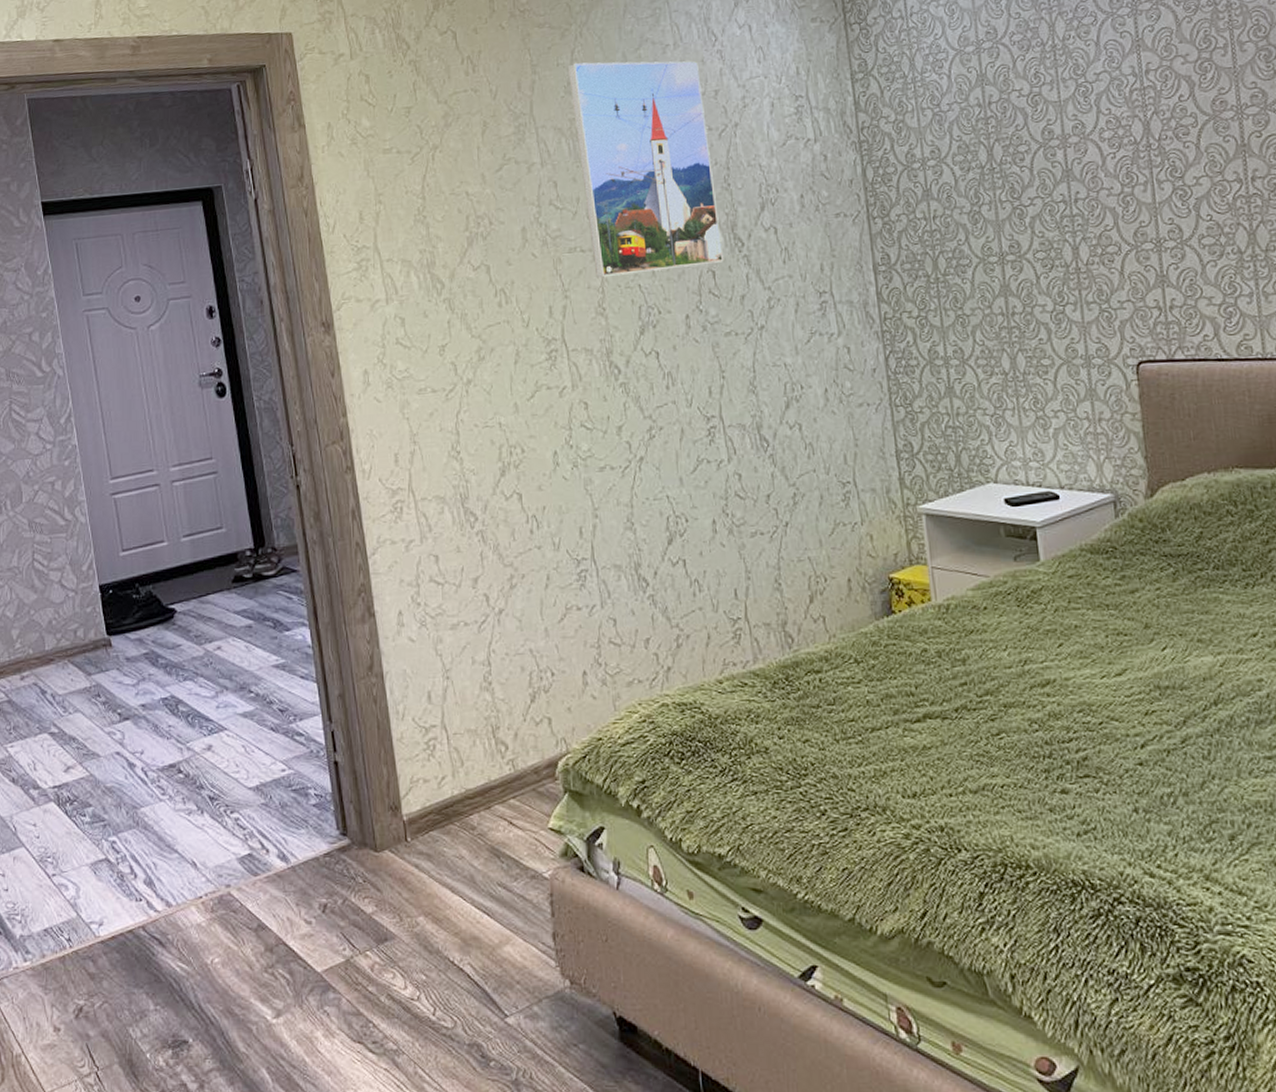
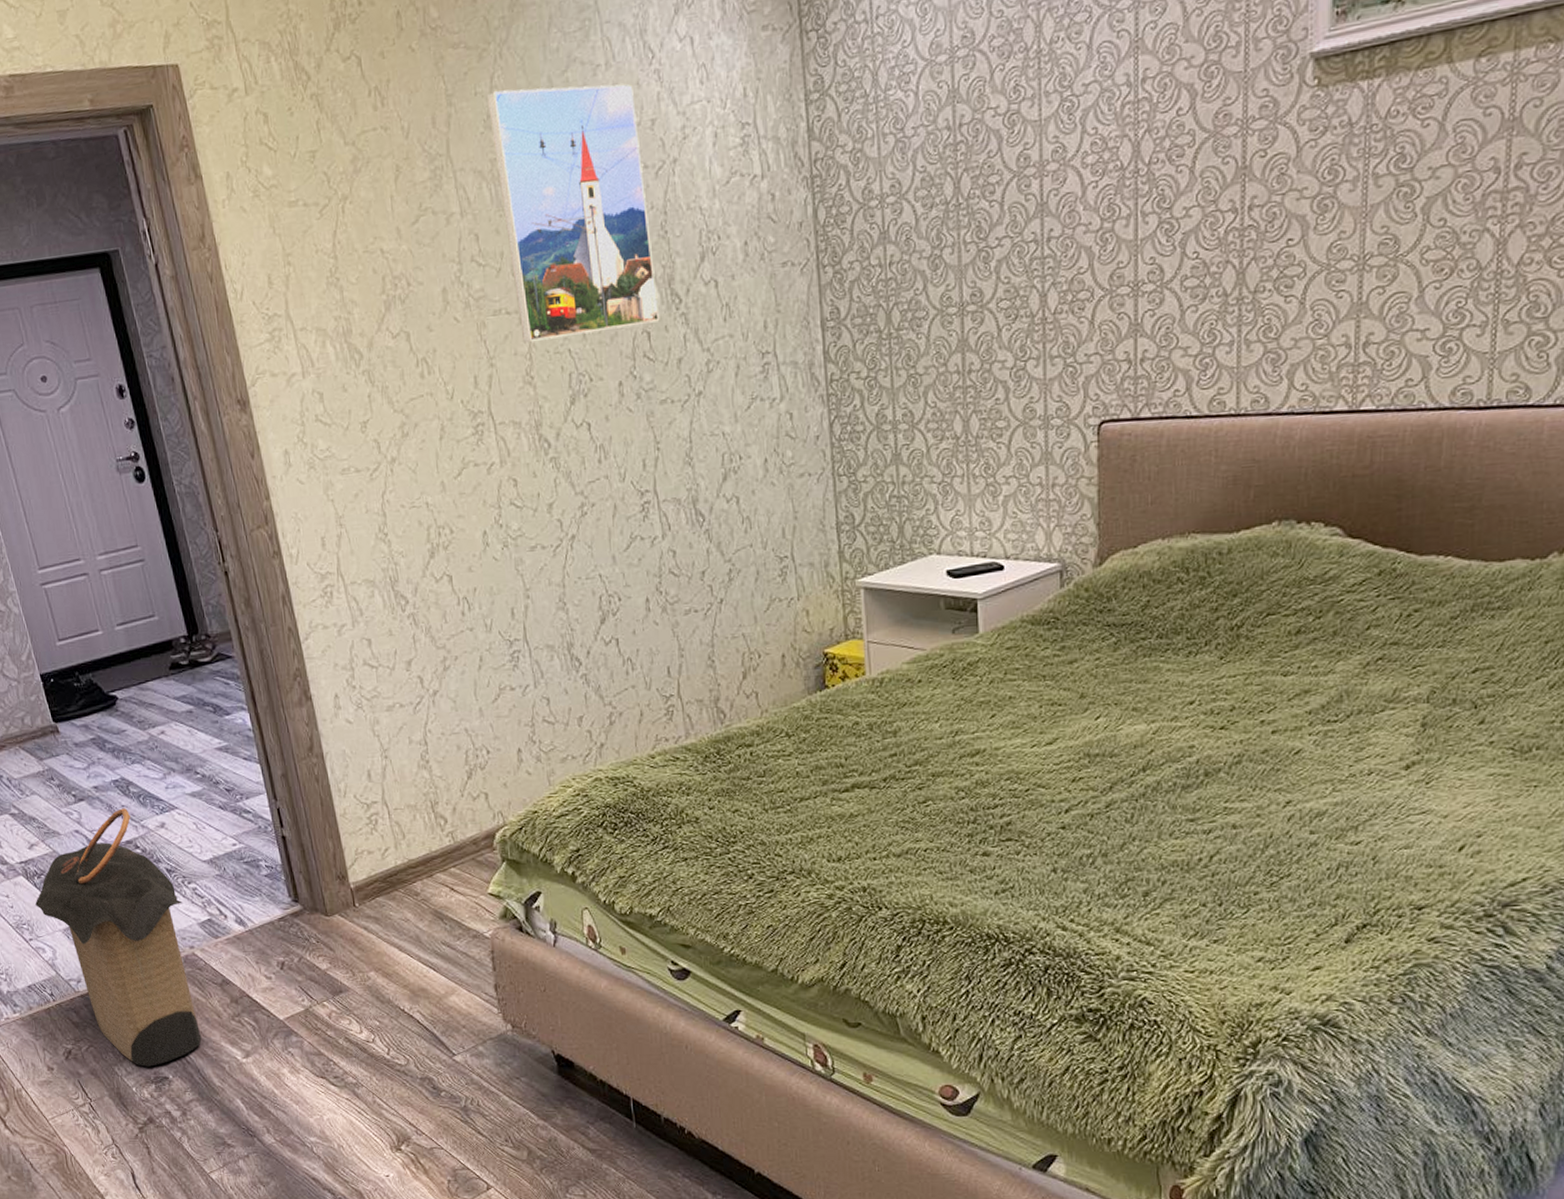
laundry hamper: none [64,728,229,1028] -> present [35,808,202,1067]

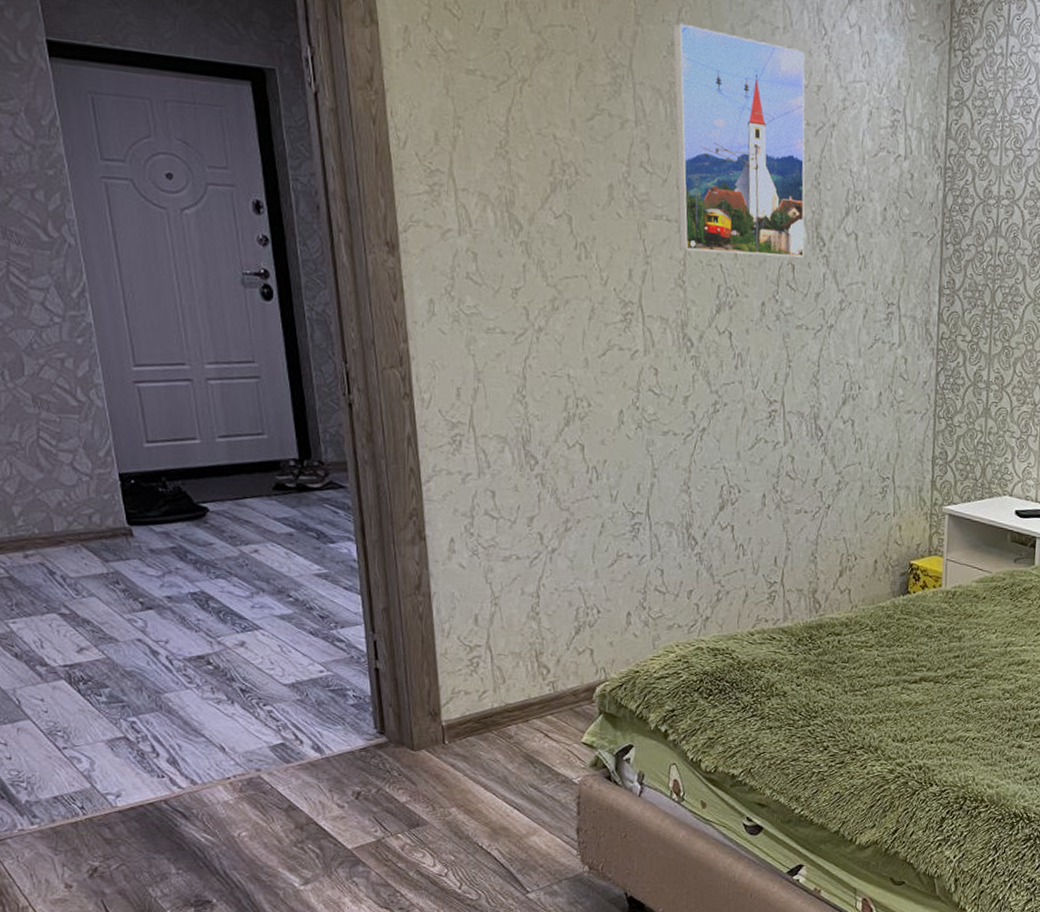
laundry hamper: present [35,808,202,1067] -> none [76,622,256,889]

